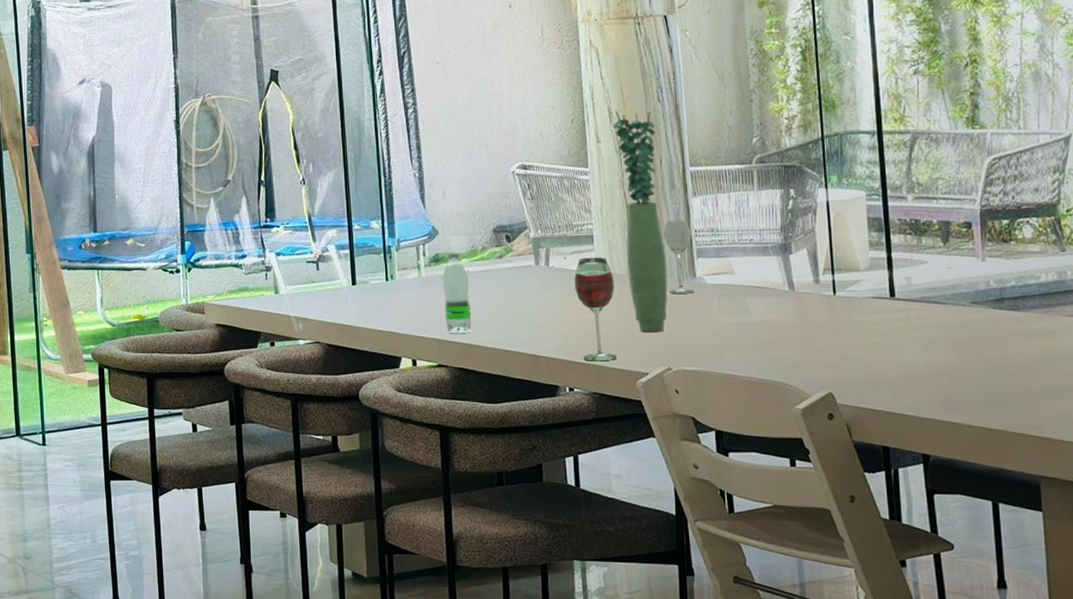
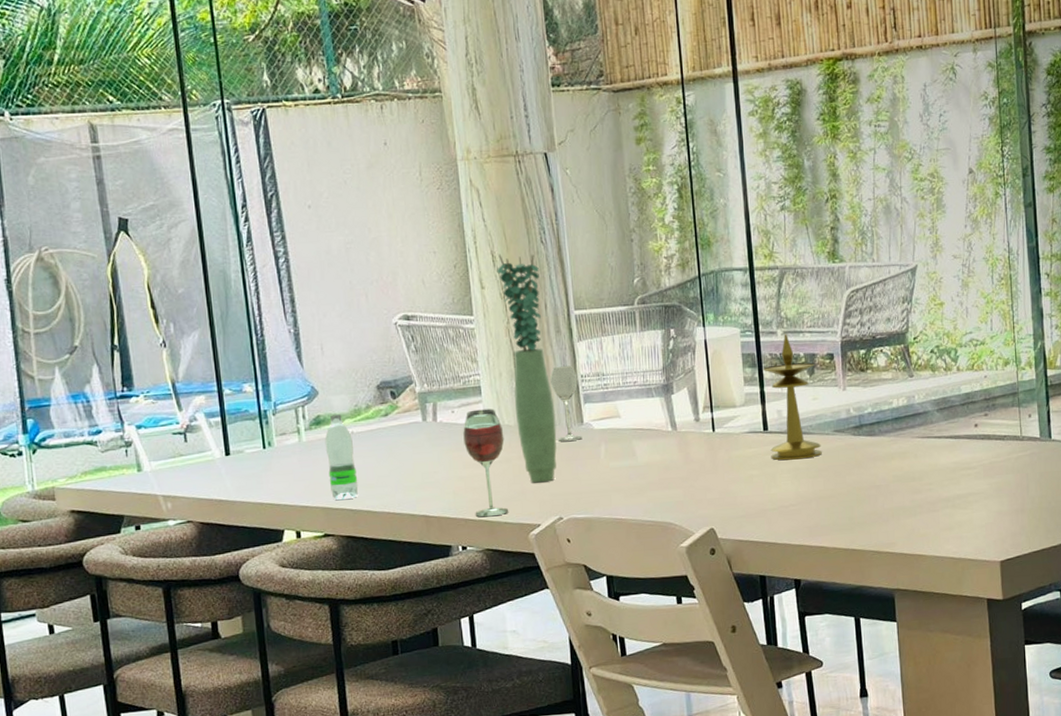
candlestick: none [891,199,956,329] -> present [763,334,822,461]

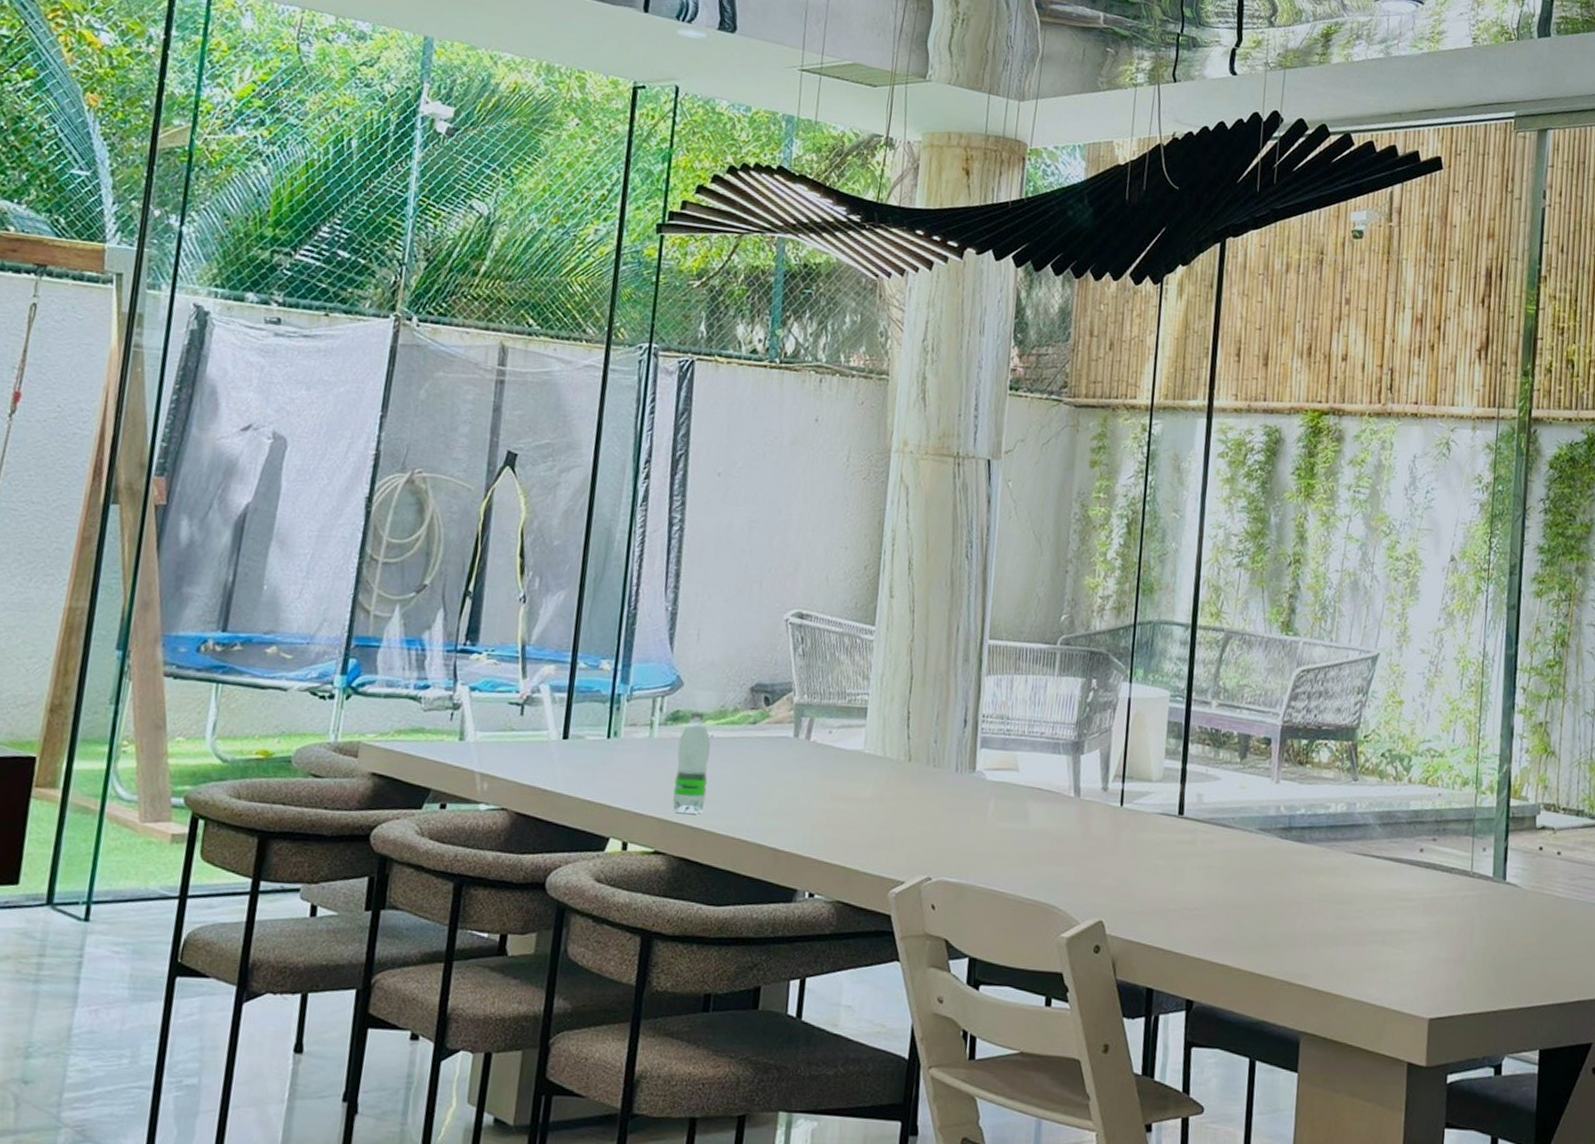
wineglass: present [463,408,509,517] -> none [831,734,884,863]
vase: present [497,254,557,483] -> none [899,562,958,833]
wineglass: present [549,365,582,441] -> none [943,700,979,790]
candlestick: present [763,334,822,461] -> none [1182,707,1248,856]

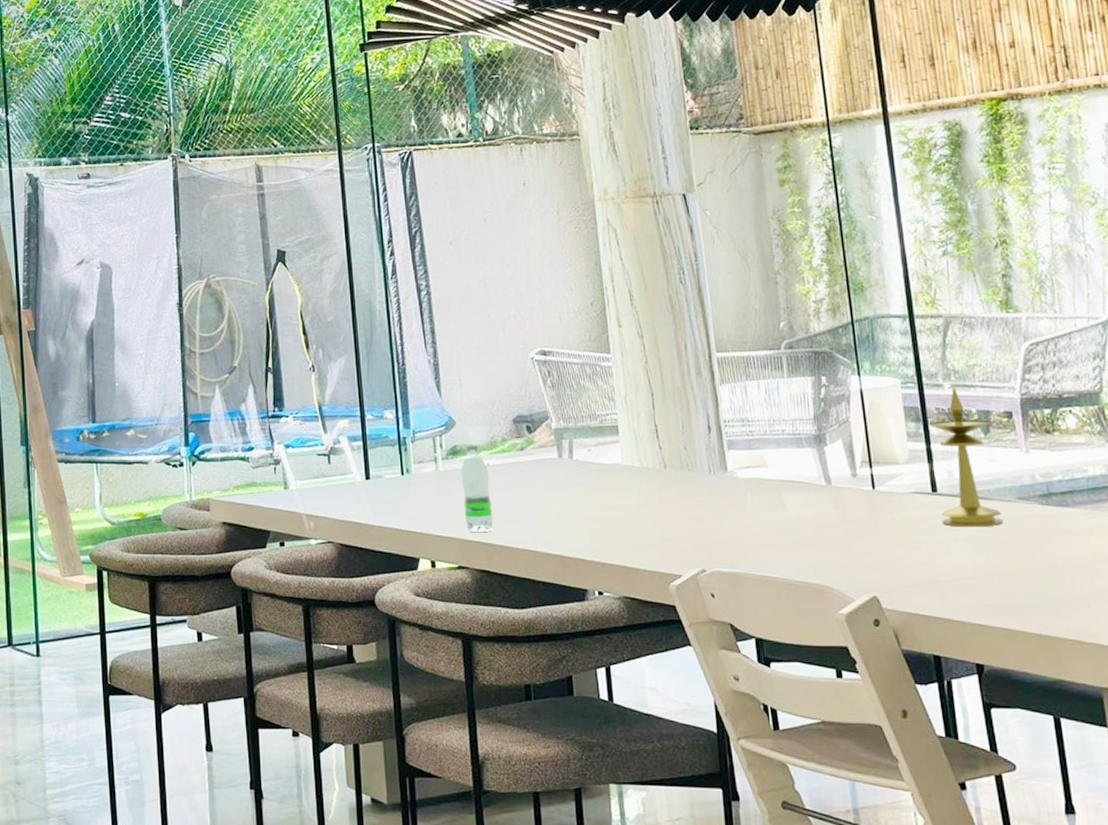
candlestick: none [1182,707,1248,856] -> present [928,387,1003,527]

